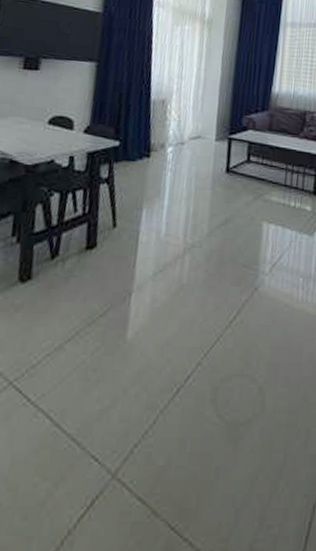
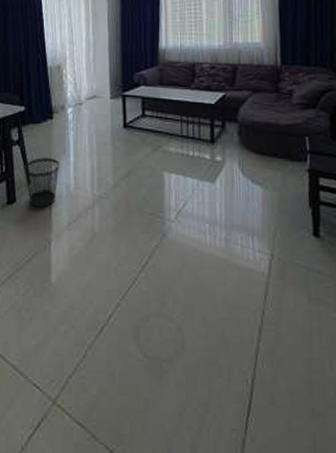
wastebasket: none [109,199,152,254] -> present [24,157,59,207]

